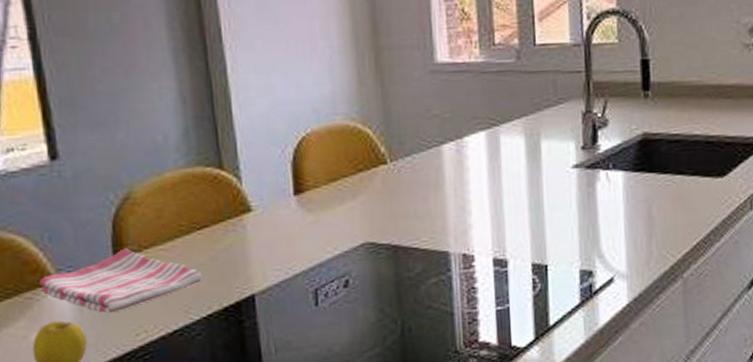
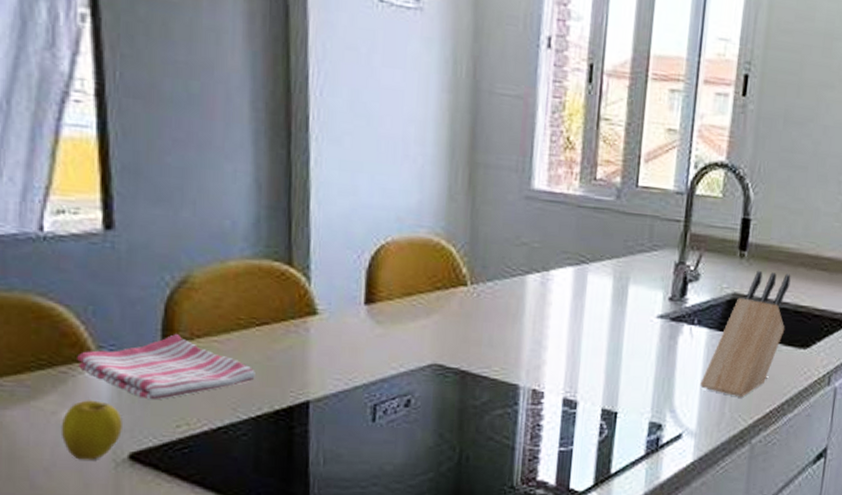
knife block: none [624,107,700,234] -> present [700,270,791,398]

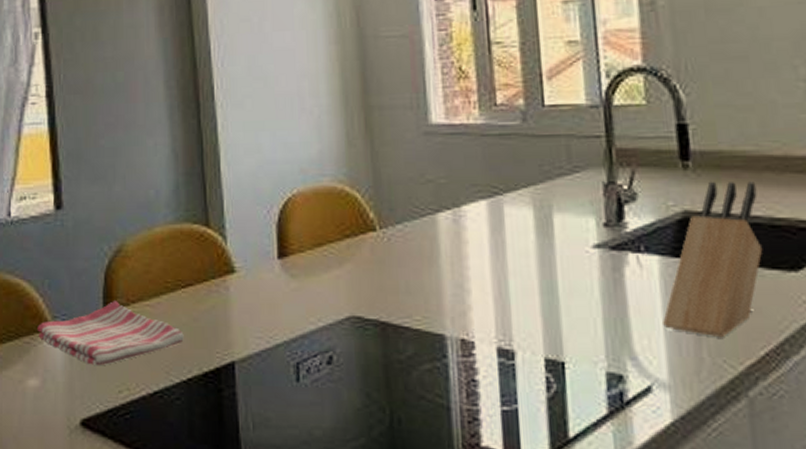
apple: present [60,400,122,460] -> none [26,368,74,427]

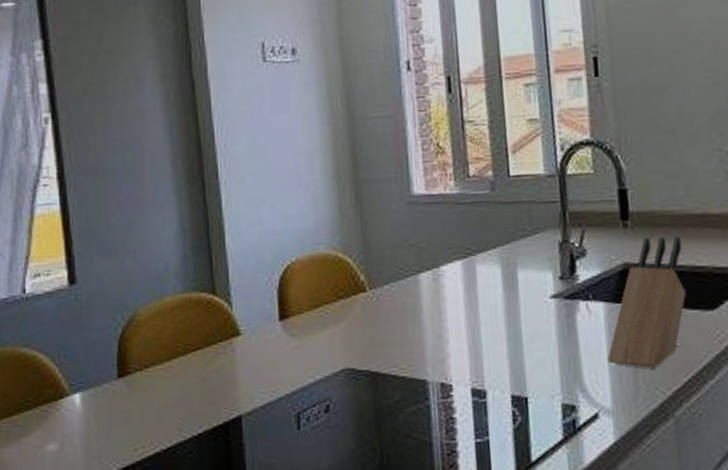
dish towel: present [37,301,184,366] -> none [54,367,194,428]

